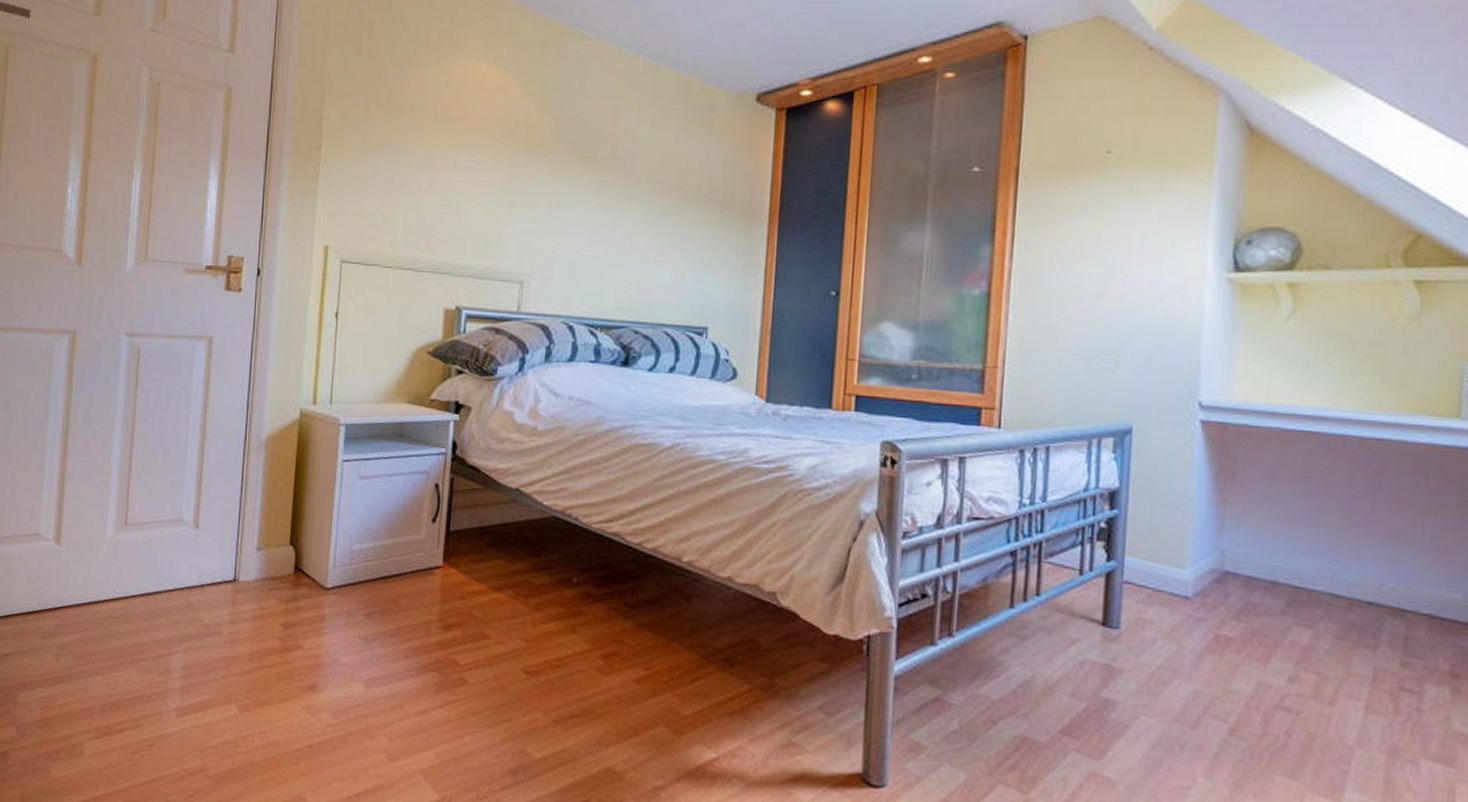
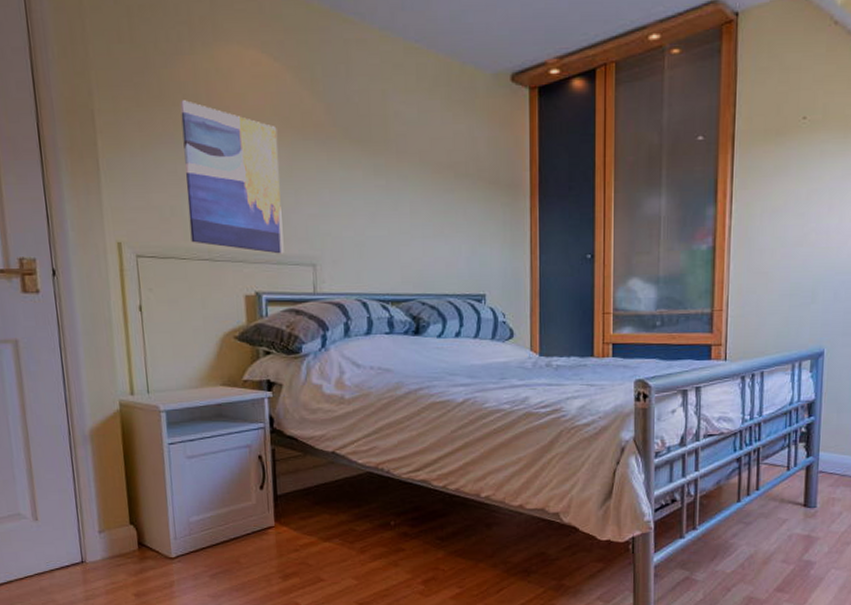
wall art: none [398,110,500,269] -> present [180,100,284,254]

